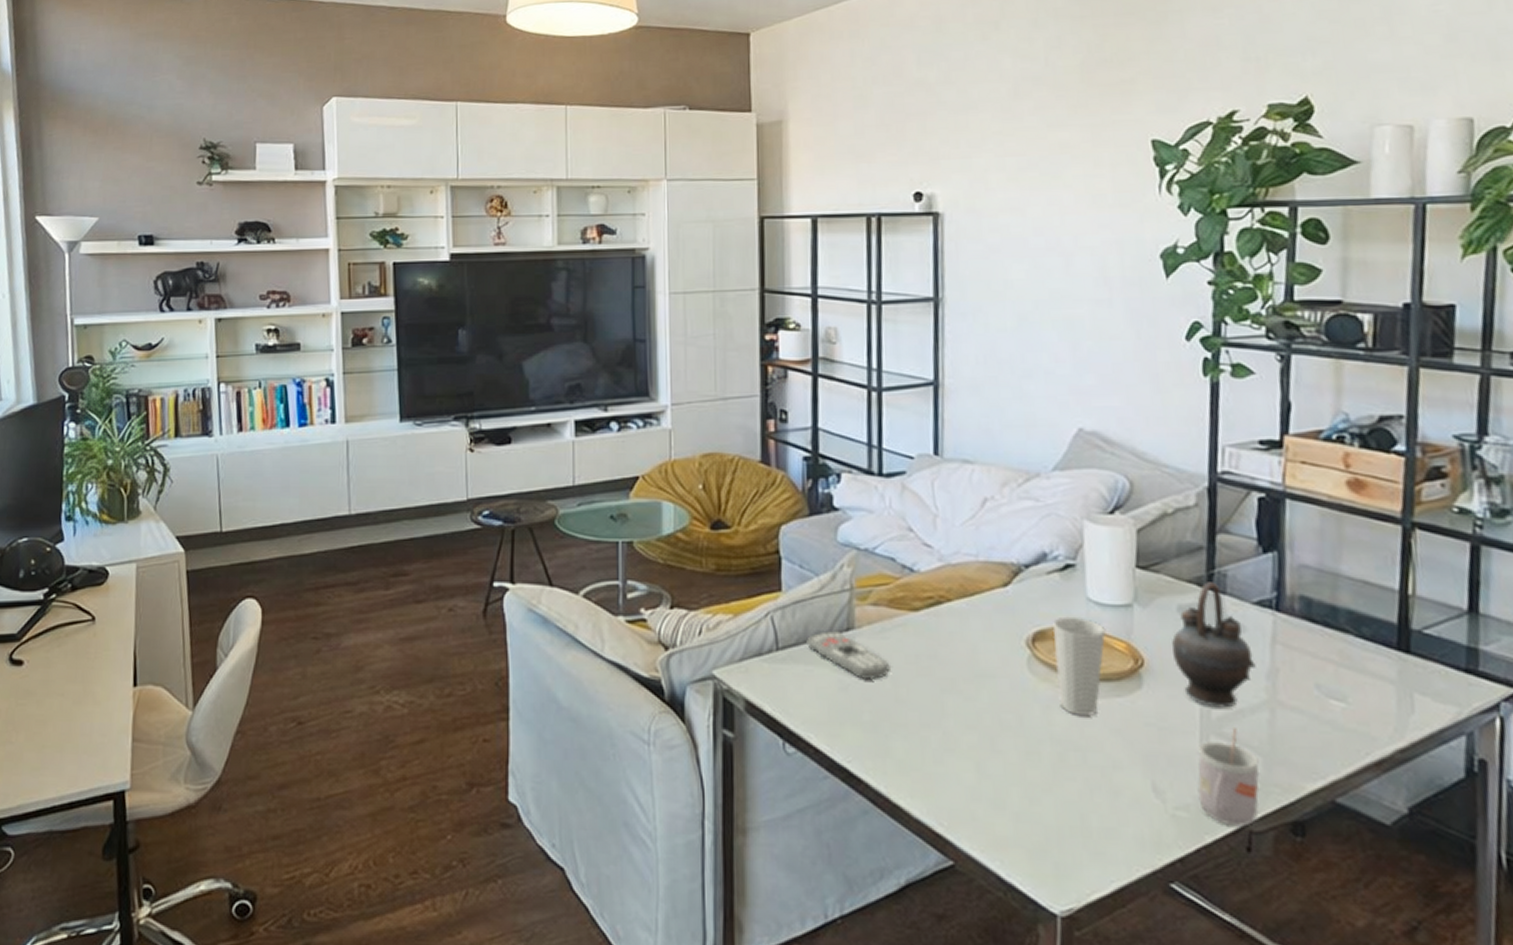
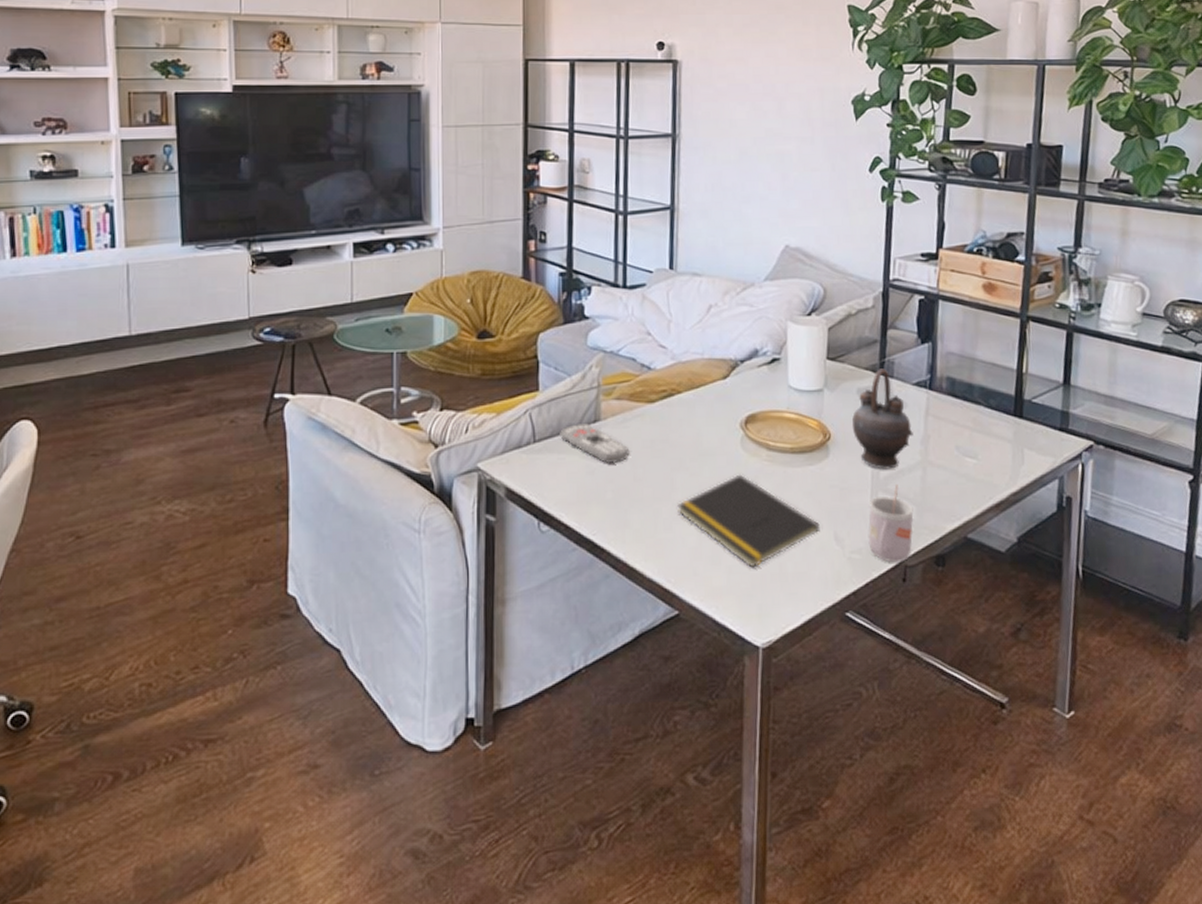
notepad: none [949,702,1133,817] -> present [677,474,820,568]
cup: present [1052,616,1106,716] -> none [761,401,803,482]

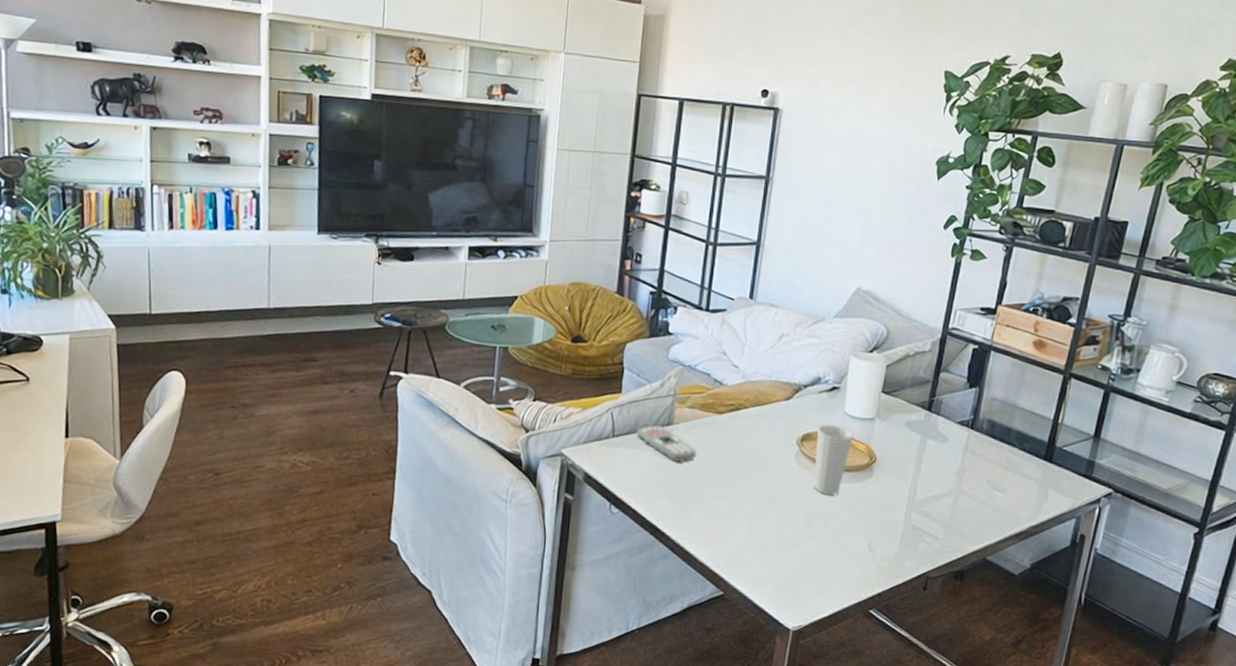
notepad: present [677,474,820,568] -> none [732,483,856,564]
cup: none [761,401,803,482] -> present [814,424,854,495]
teapot: present [852,368,913,470] -> none [897,406,951,494]
mug: present [868,485,914,563] -> none [897,508,942,574]

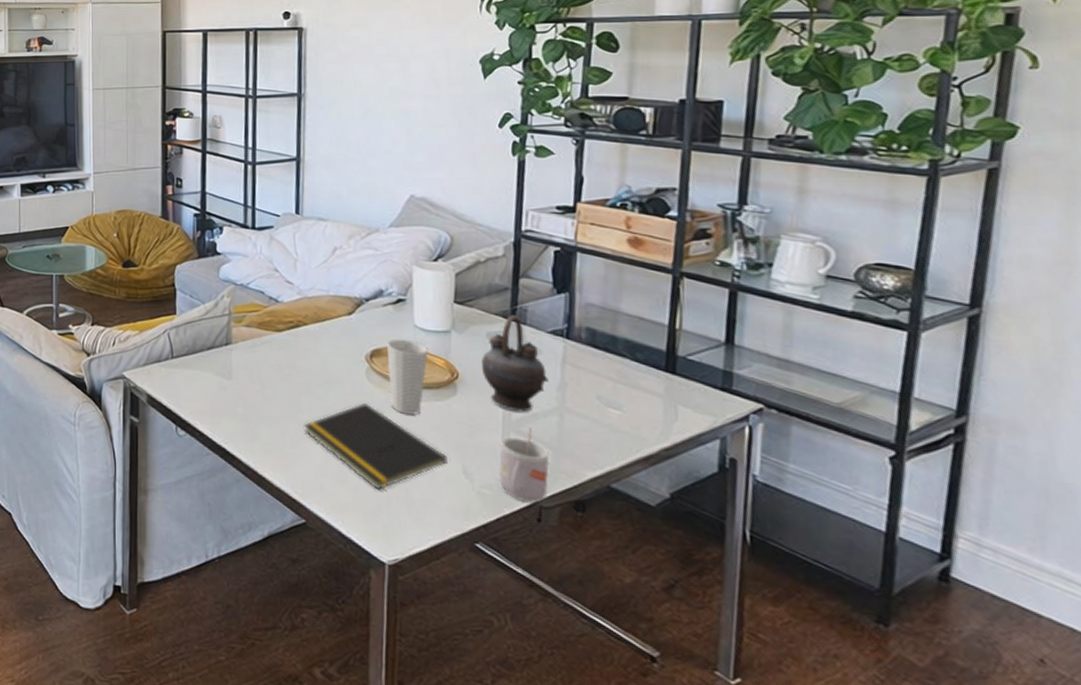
remote control: present [636,425,696,463] -> none [195,345,259,383]
notepad: none [732,483,856,564] -> present [304,402,448,490]
teapot: none [897,406,951,494] -> present [482,315,549,412]
mug: none [897,508,942,574] -> present [499,428,549,503]

